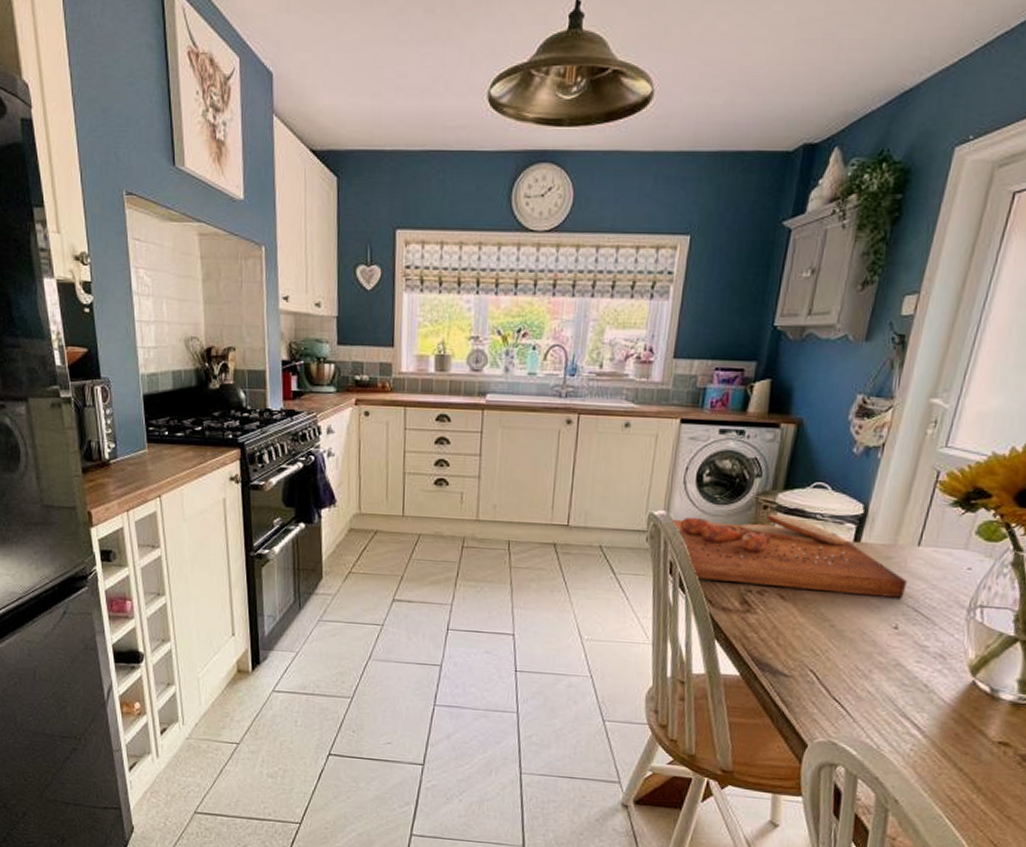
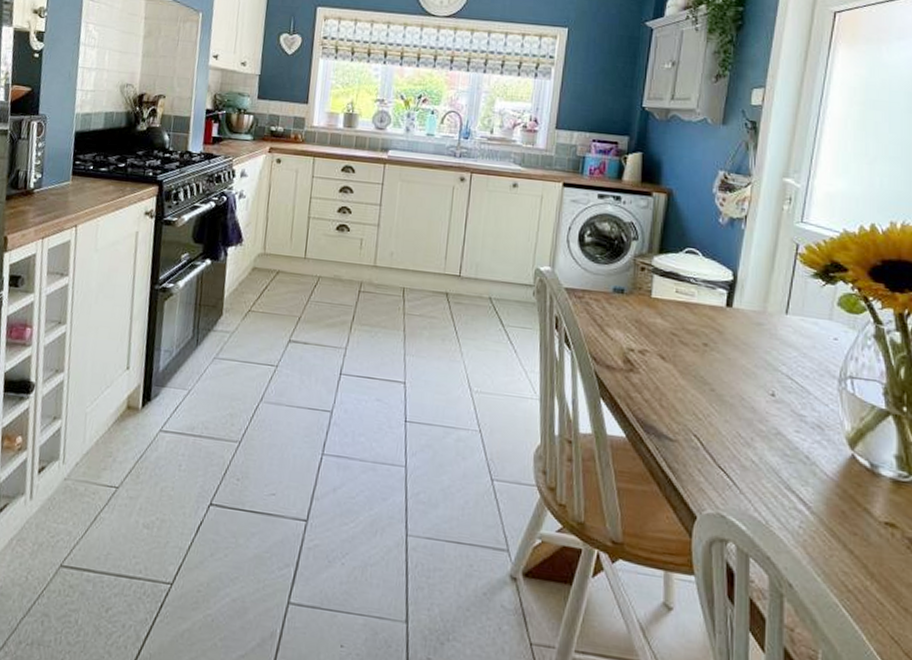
cutting board: present [669,513,907,598] -> none [554,274,779,365]

